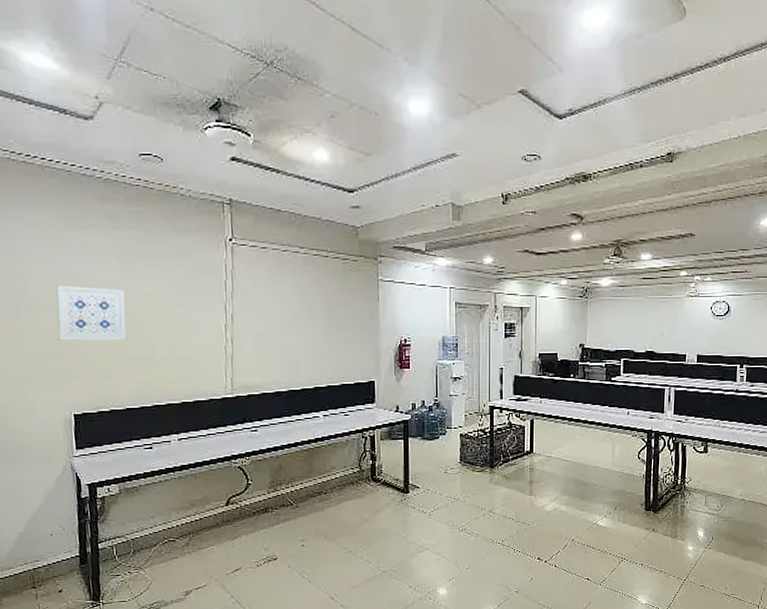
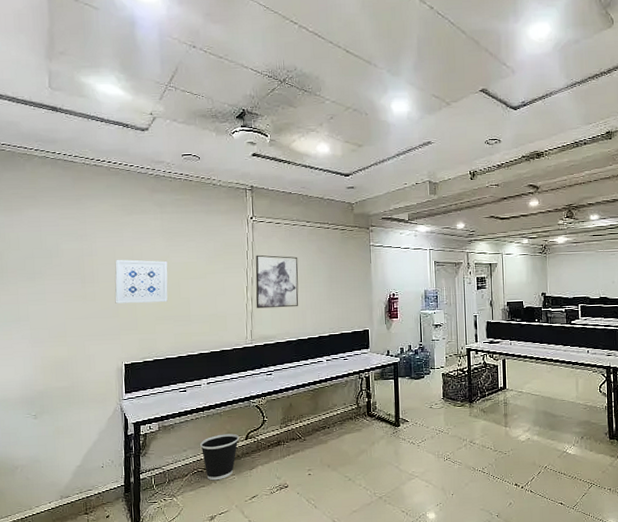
wastebasket: none [171,498,219,552] -> present [200,433,240,481]
wall art: none [236,286,290,352] -> present [255,255,299,309]

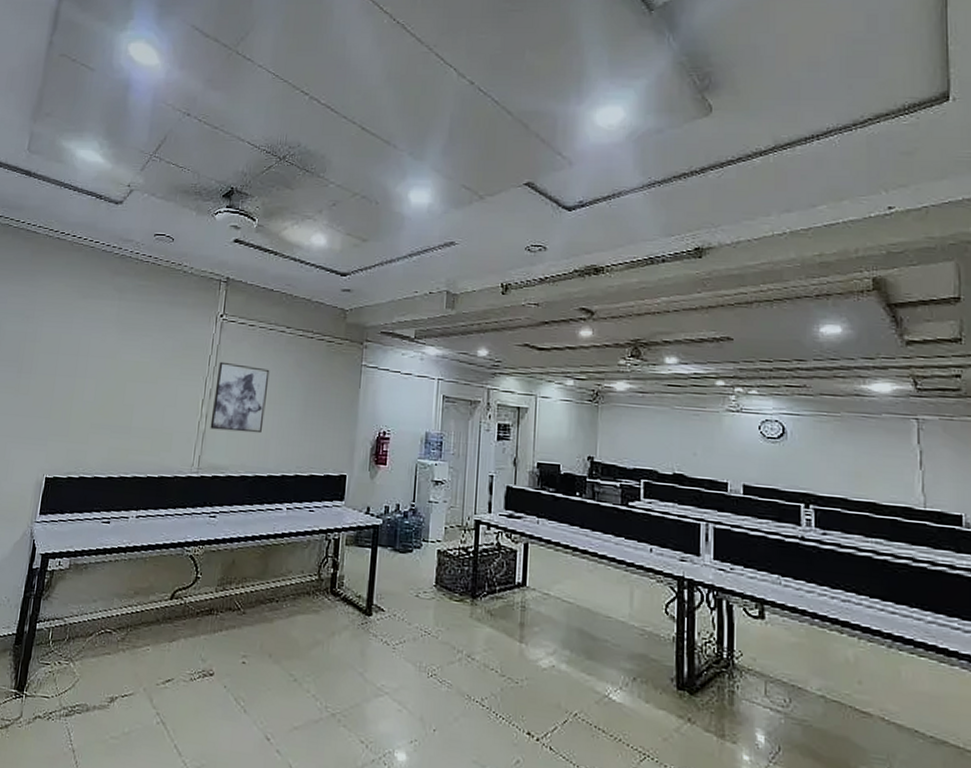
wall art: present [114,259,168,304] -> none [49,348,117,406]
wastebasket: present [200,433,240,481] -> none [114,586,164,649]

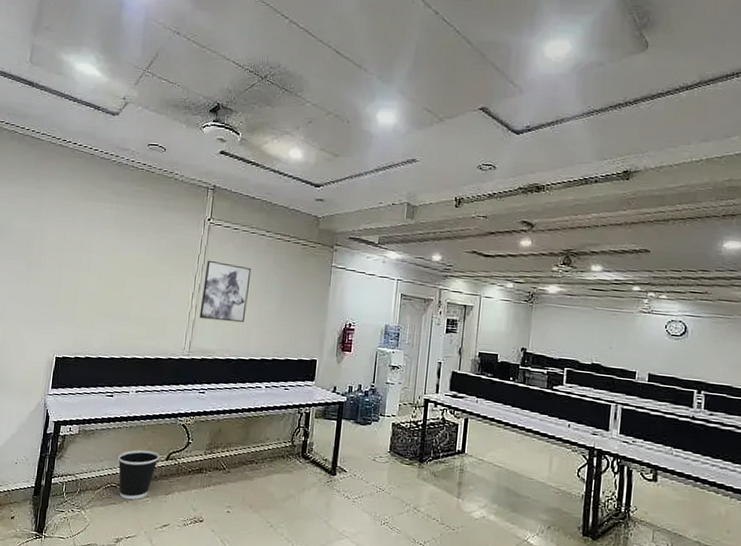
wastebasket: none [114,586,164,649] -> present [118,449,160,500]

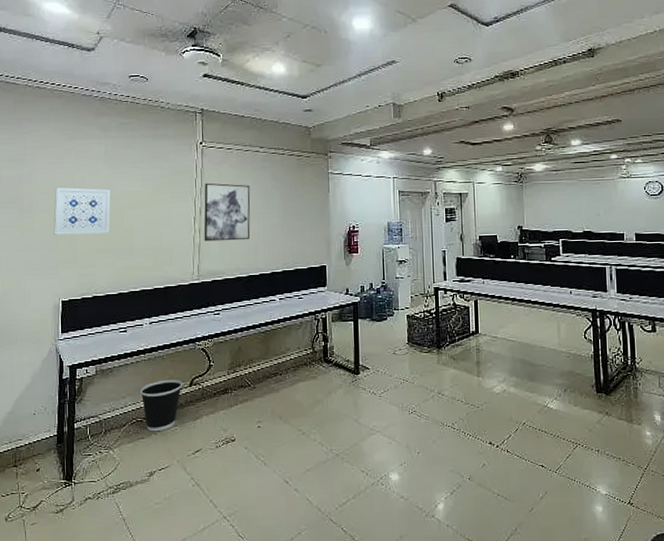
wall art: none [57,245,116,297] -> present [54,187,111,235]

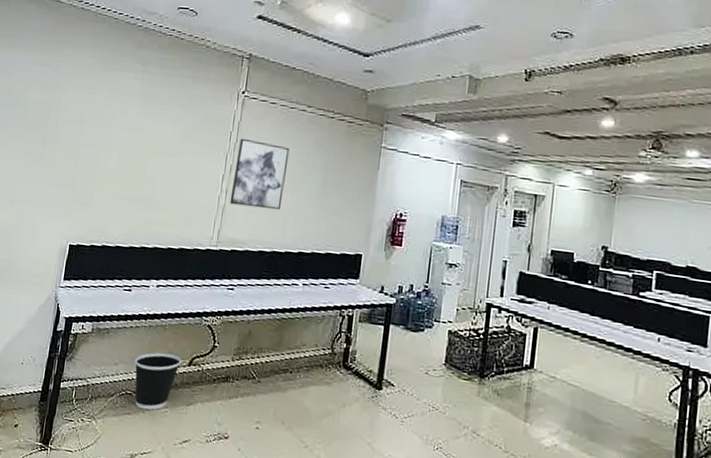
wall art: present [54,187,111,235] -> none [73,119,139,178]

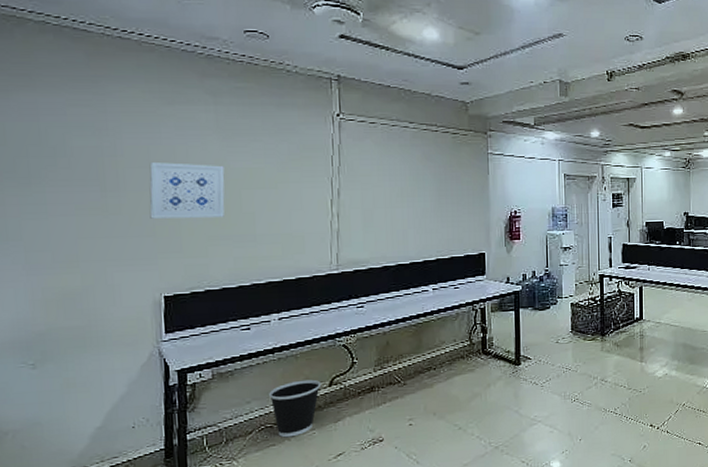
wall art: none [73,119,139,178] -> present [149,161,225,219]
wall art: present [229,138,290,210] -> none [343,161,399,227]

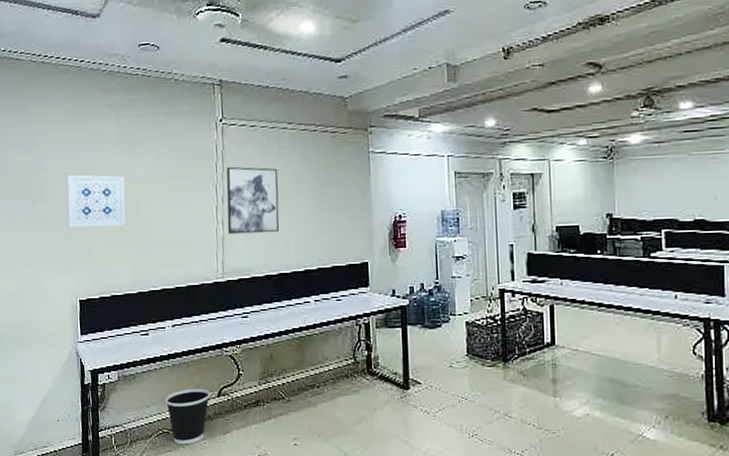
wall art: none [343,161,399,227] -> present [226,166,280,235]

